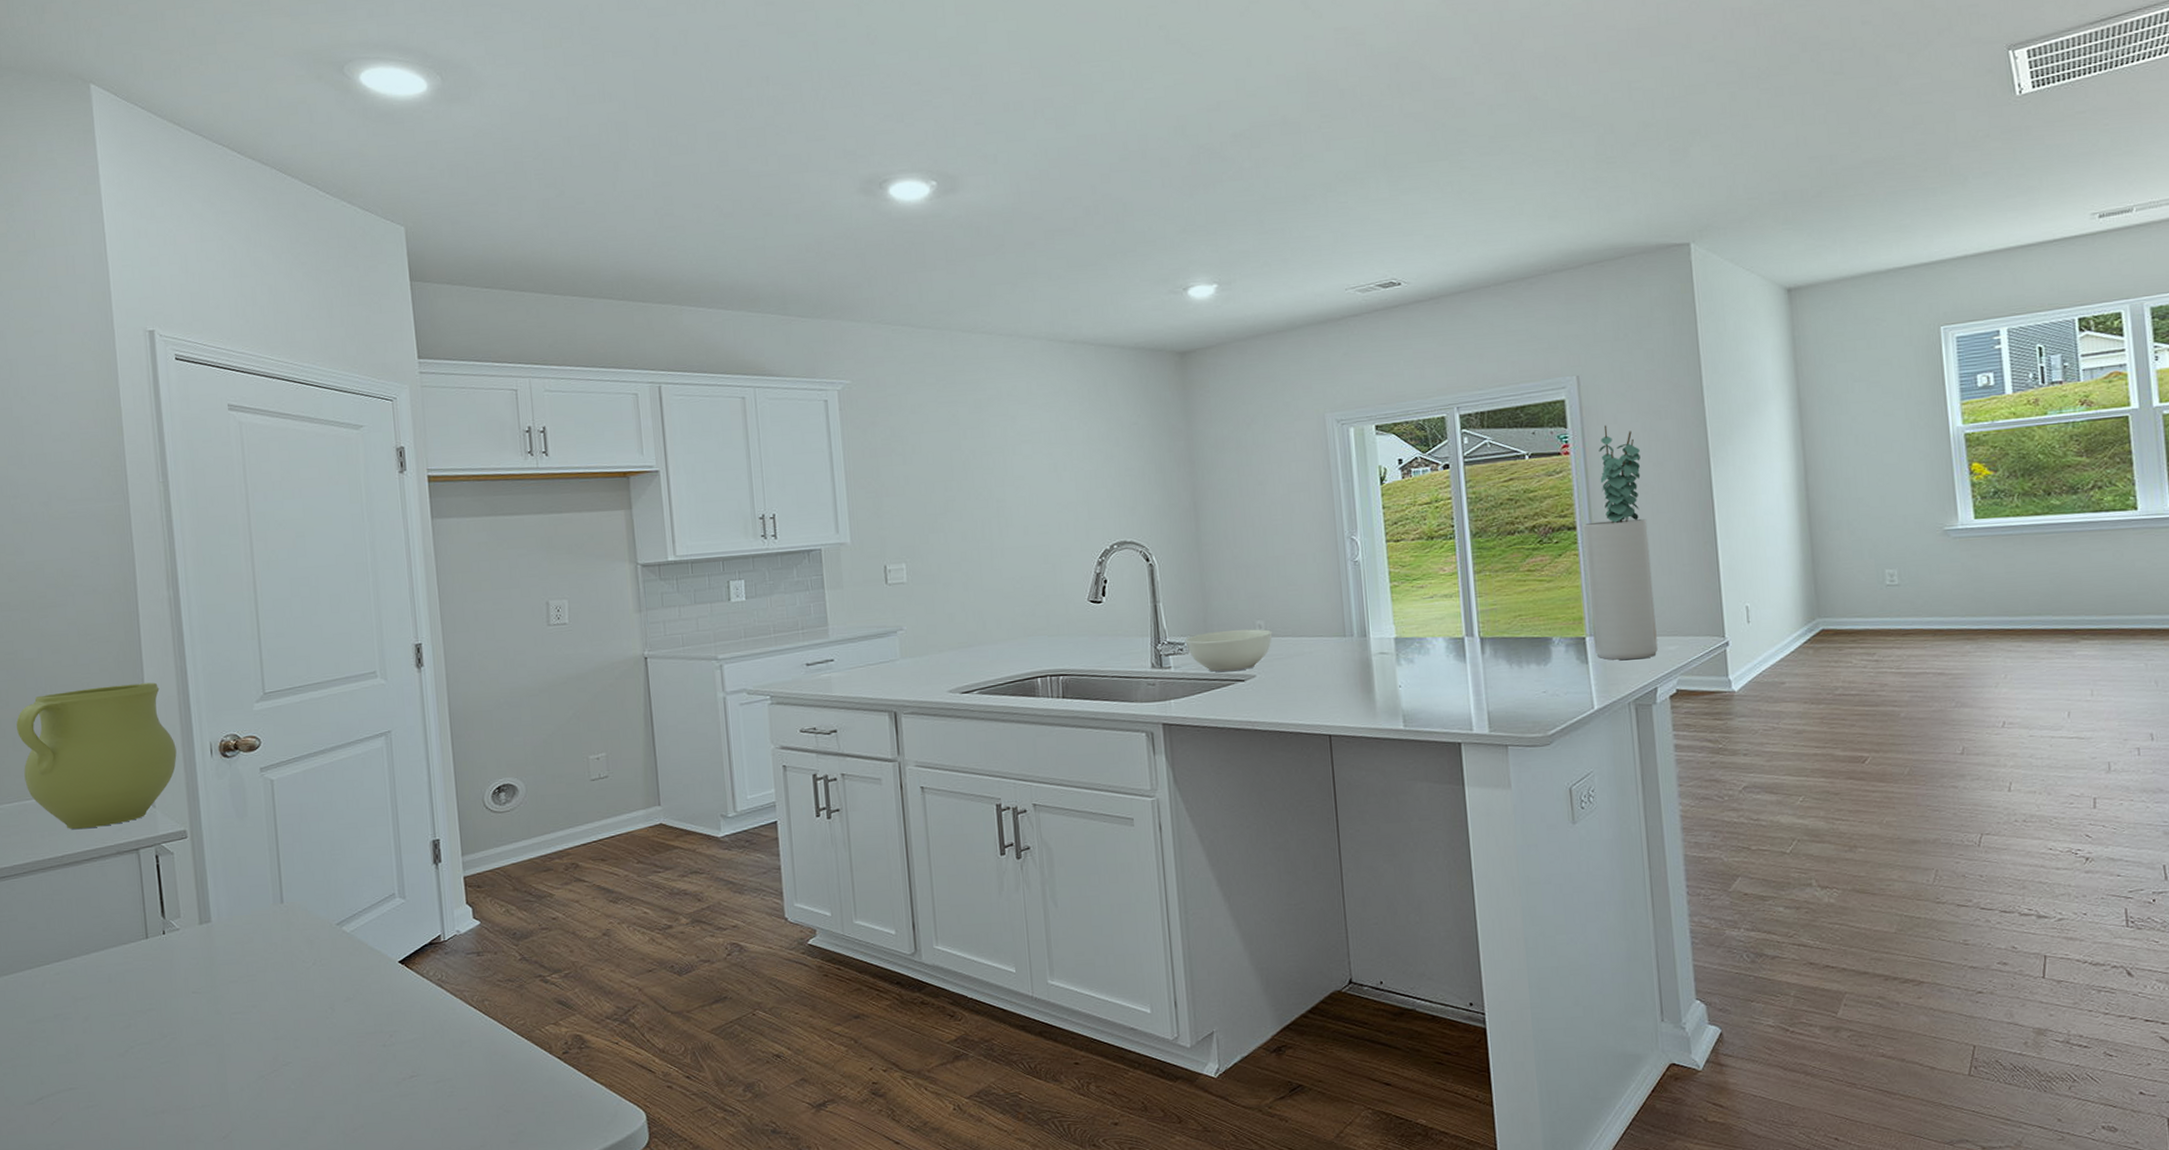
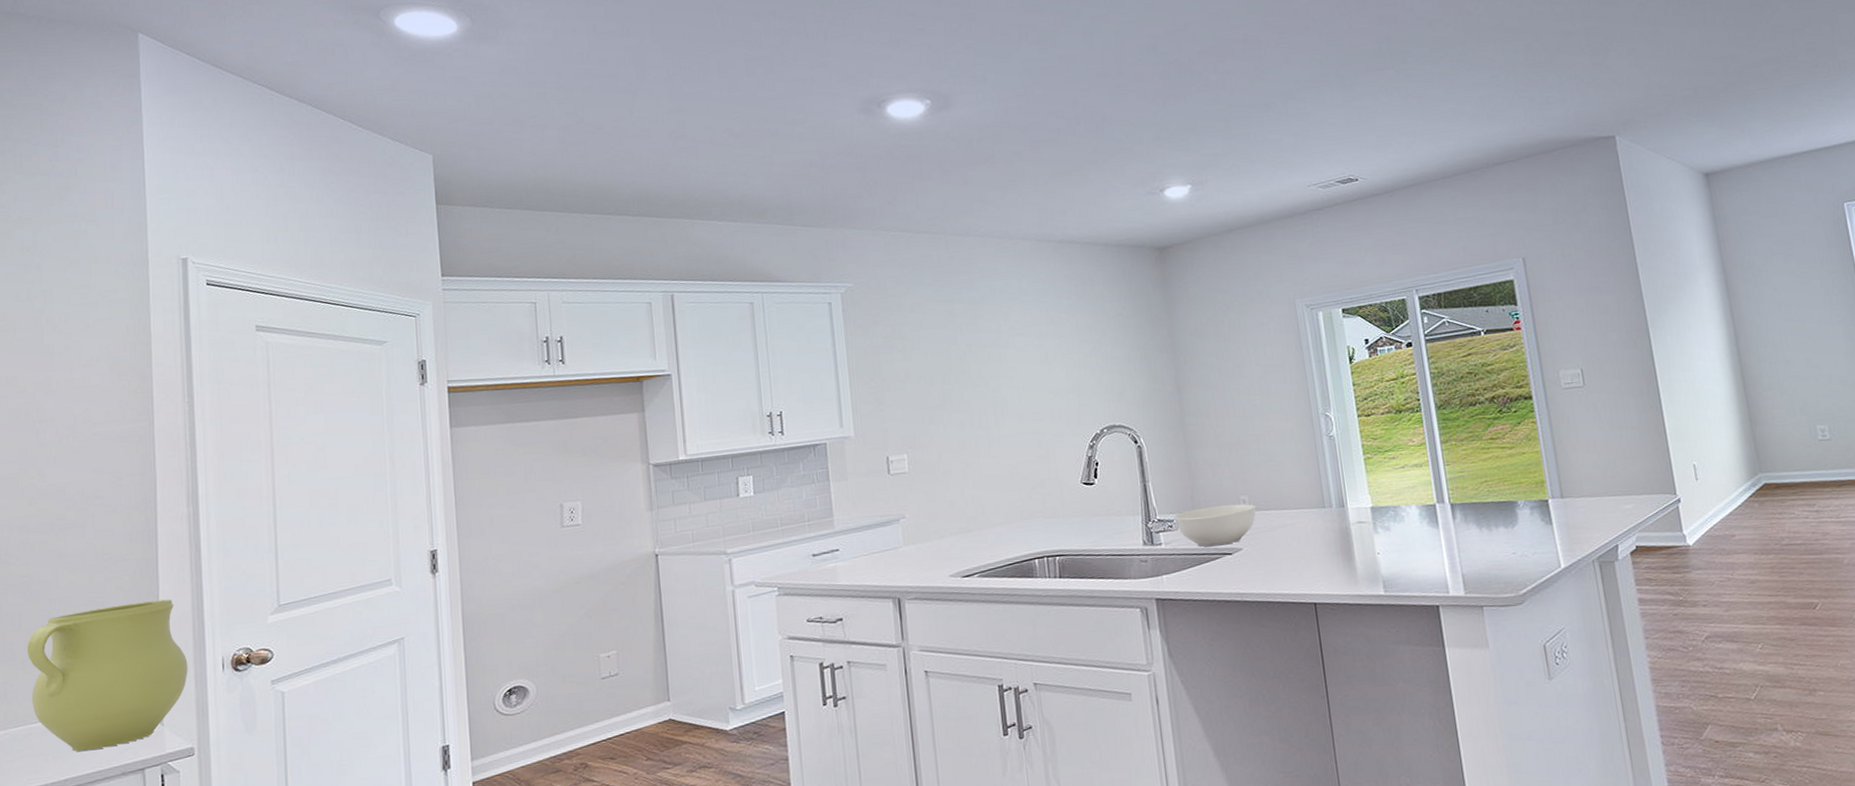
vase: present [1583,425,1658,660] -> none [1538,301,1616,520]

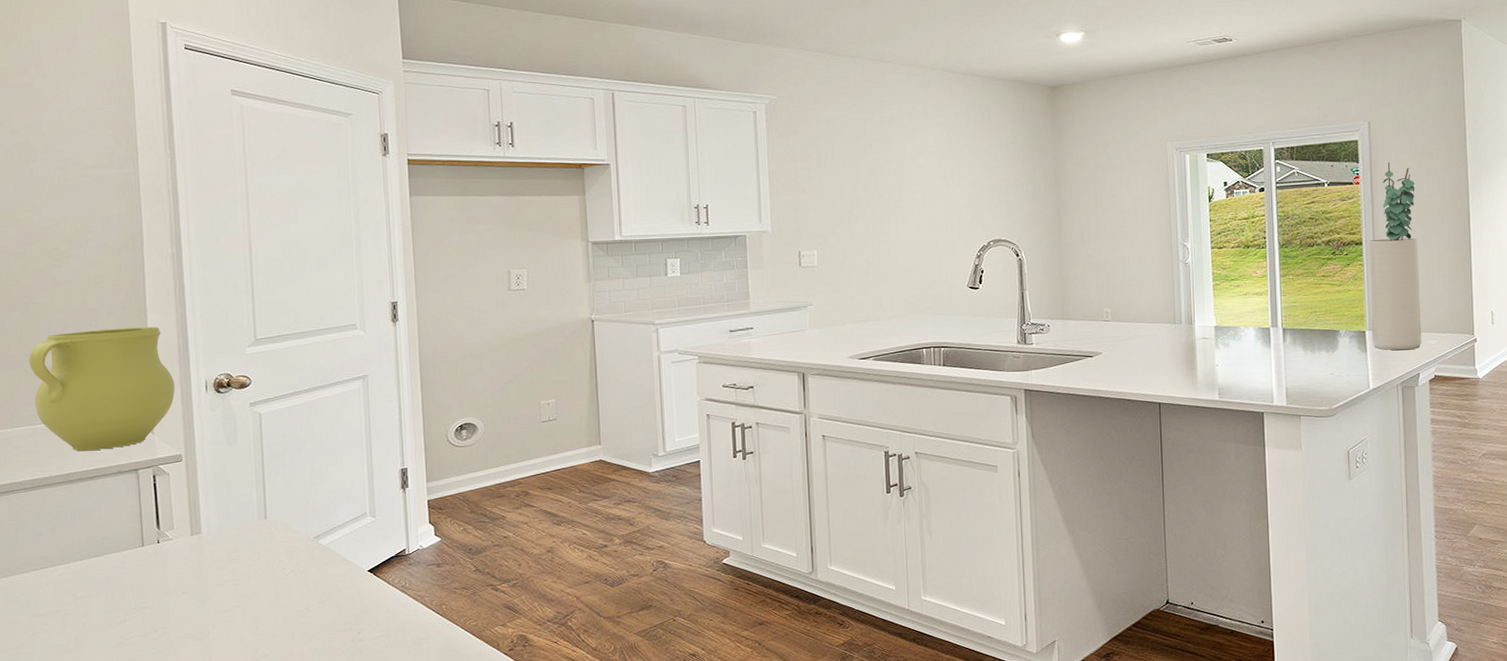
bowl: present [1174,503,1257,547] -> none [1045,314,1117,349]
vase: none [1538,301,1616,520] -> present [1367,162,1422,351]

